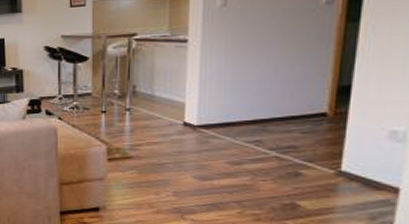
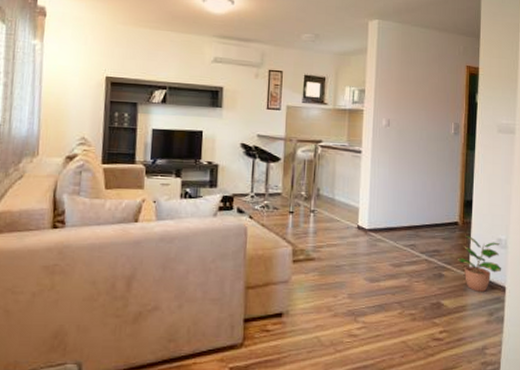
potted plant: none [322,127,396,193] -> present [456,235,502,292]

